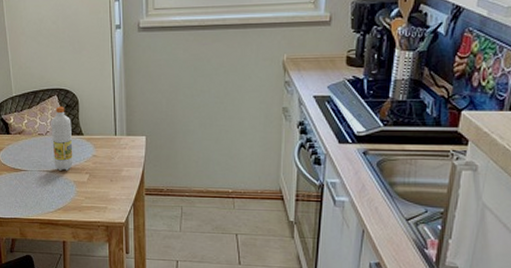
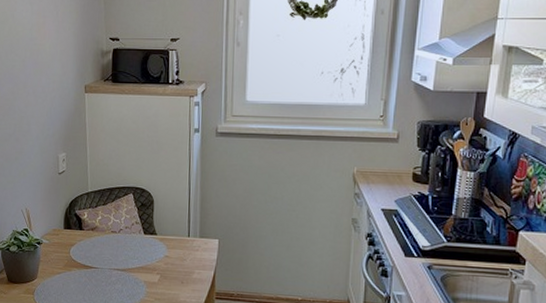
beverage bottle: present [51,106,73,171] -> none [124,204,146,270]

